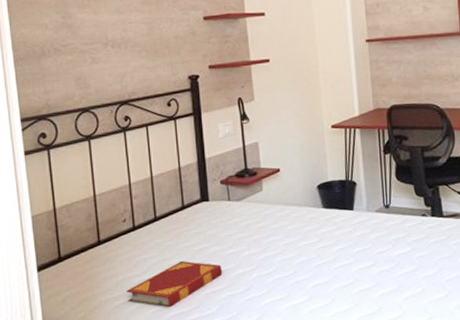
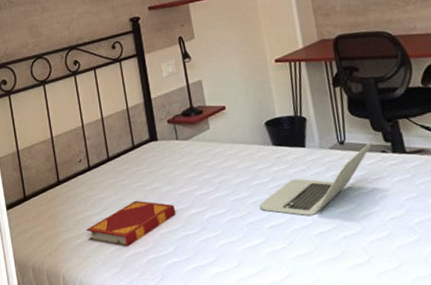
laptop: none [305,206,414,274] -> present [259,141,372,215]

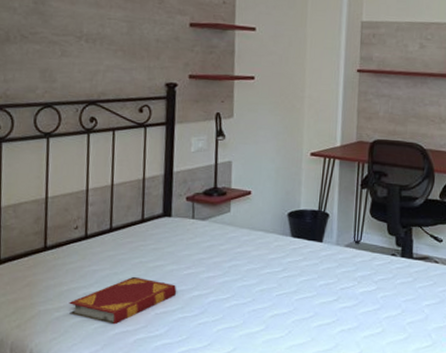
laptop: present [259,141,372,215] -> none [265,244,385,308]

